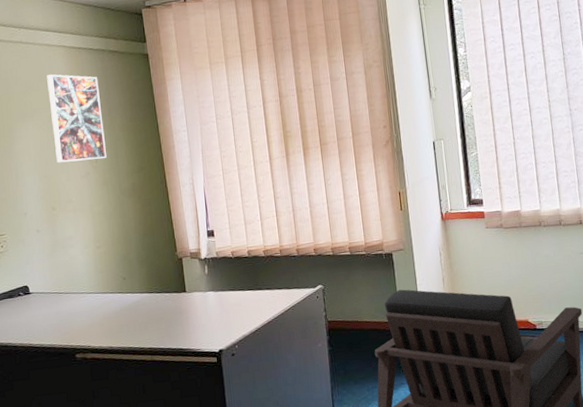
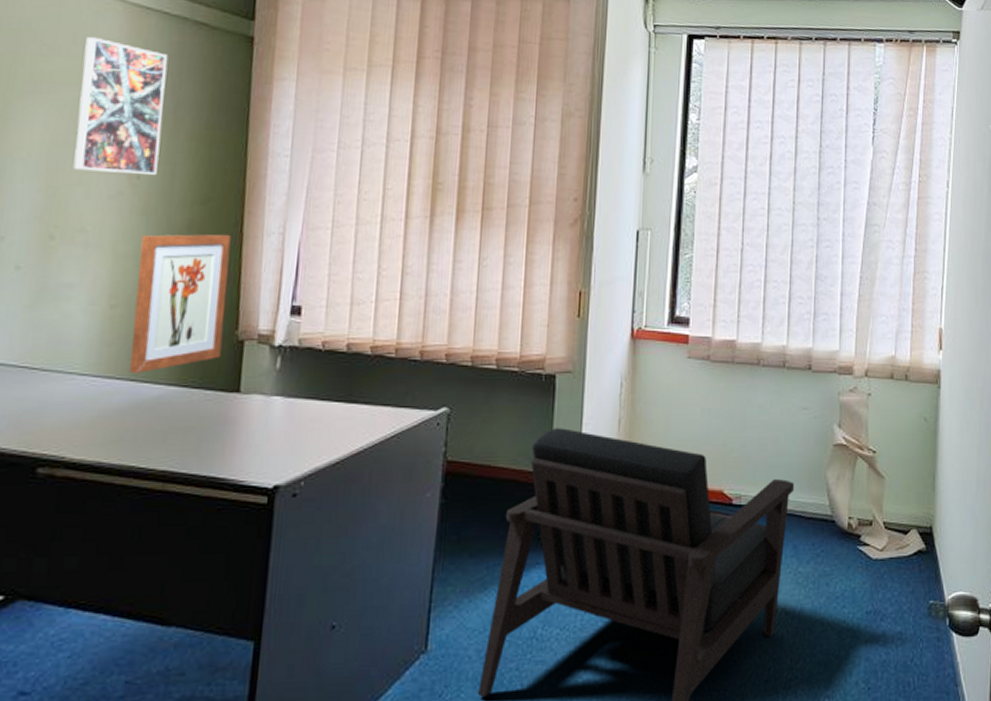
wall art: none [106,189,170,288] -> present [129,234,231,373]

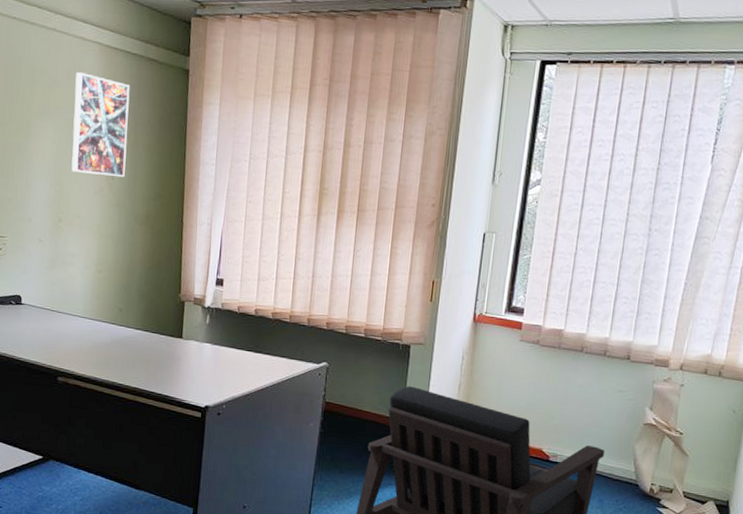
wall art: present [129,234,231,373] -> none [111,221,175,319]

